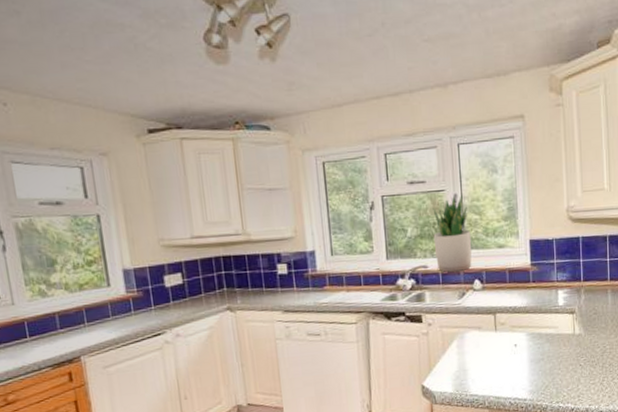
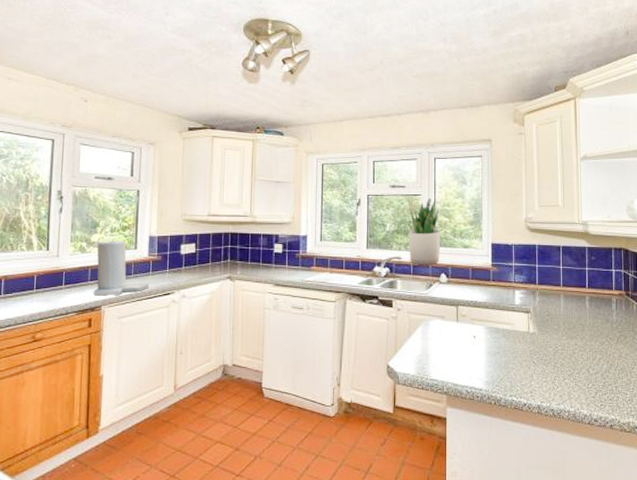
paper towel: none [59,278,135,346] -> present [93,241,150,296]

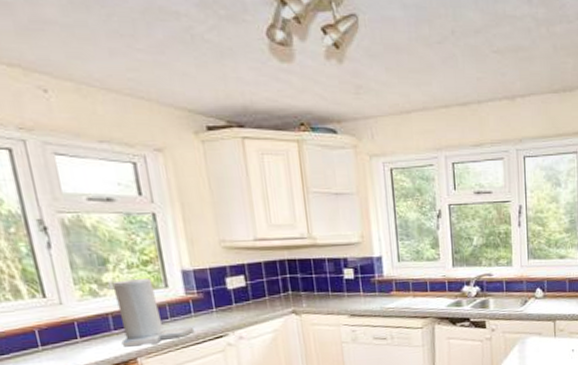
planter: present [408,199,441,264] -> none [498,206,535,280]

